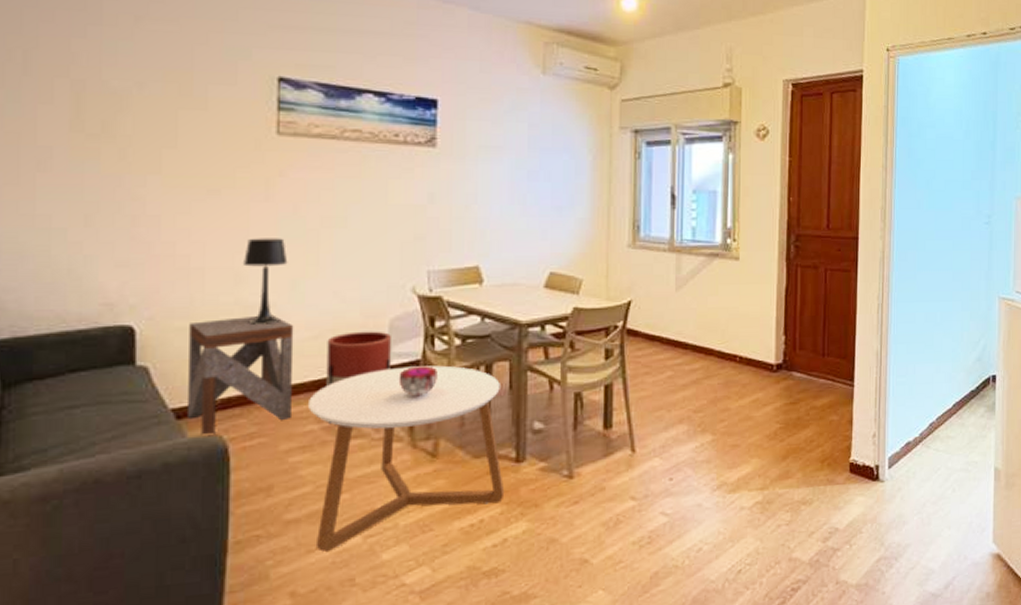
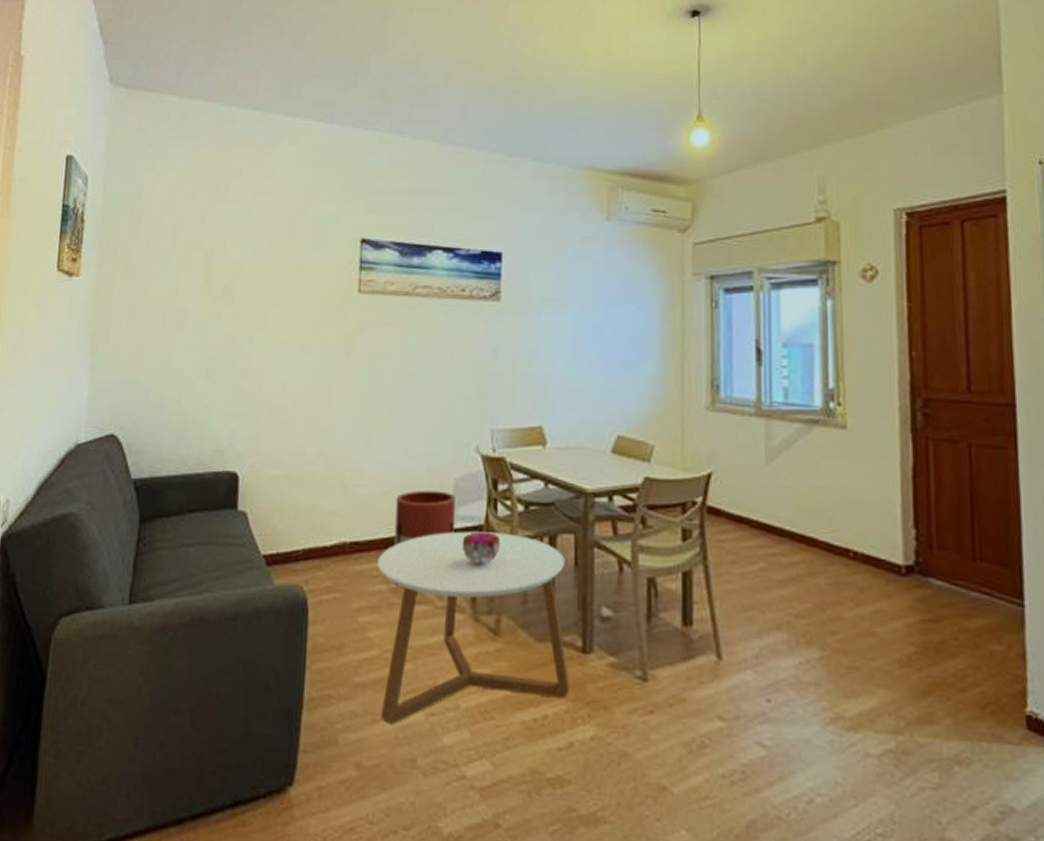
side table: present [186,314,294,437] -> none [274,468,368,586]
table lamp: present [244,238,288,325] -> none [327,392,364,478]

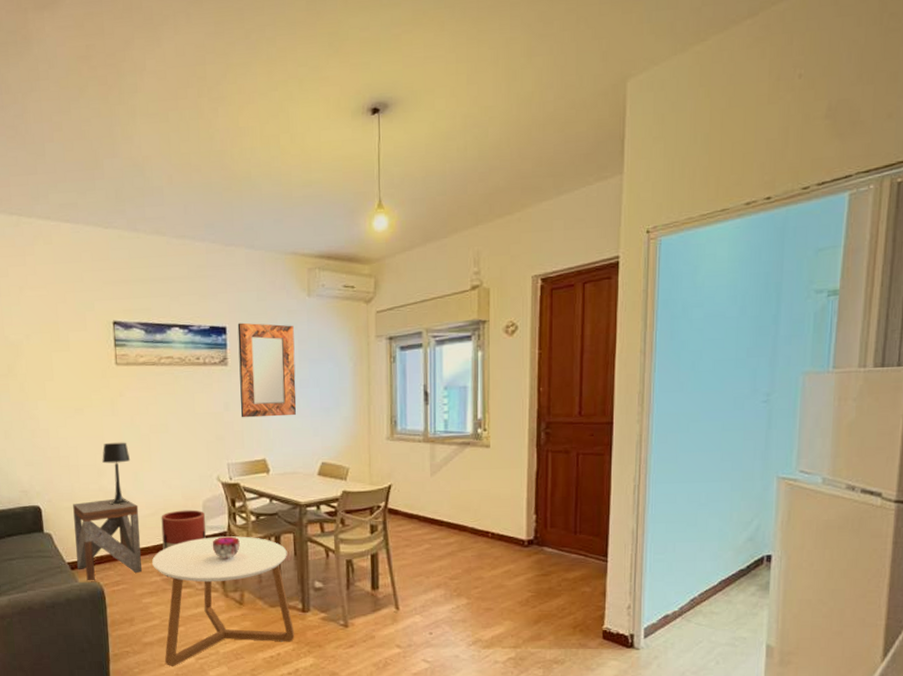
side table: none [274,468,368,586] -> present [73,498,142,582]
table lamp: none [327,392,364,478] -> present [102,442,131,505]
home mirror: none [513,248,587,371] -> present [237,322,297,418]

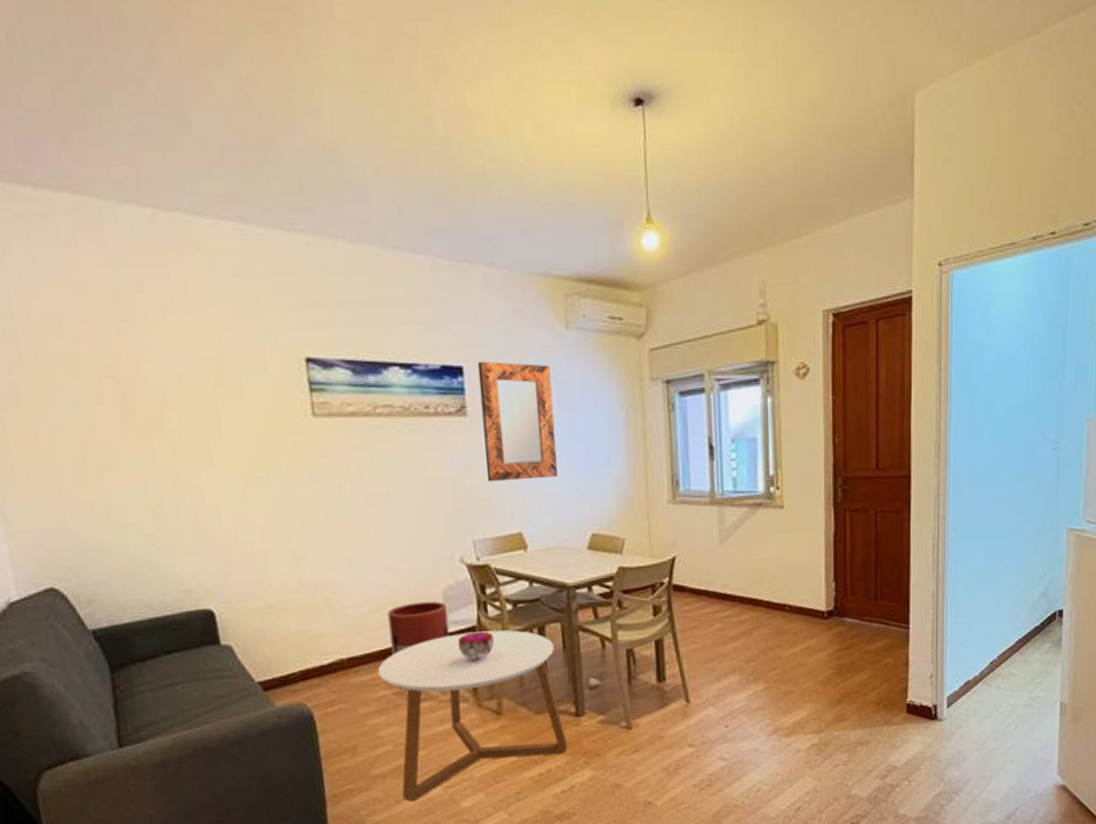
side table: present [73,498,142,582] -> none [261,591,365,705]
table lamp: present [102,442,131,505] -> none [300,518,342,602]

